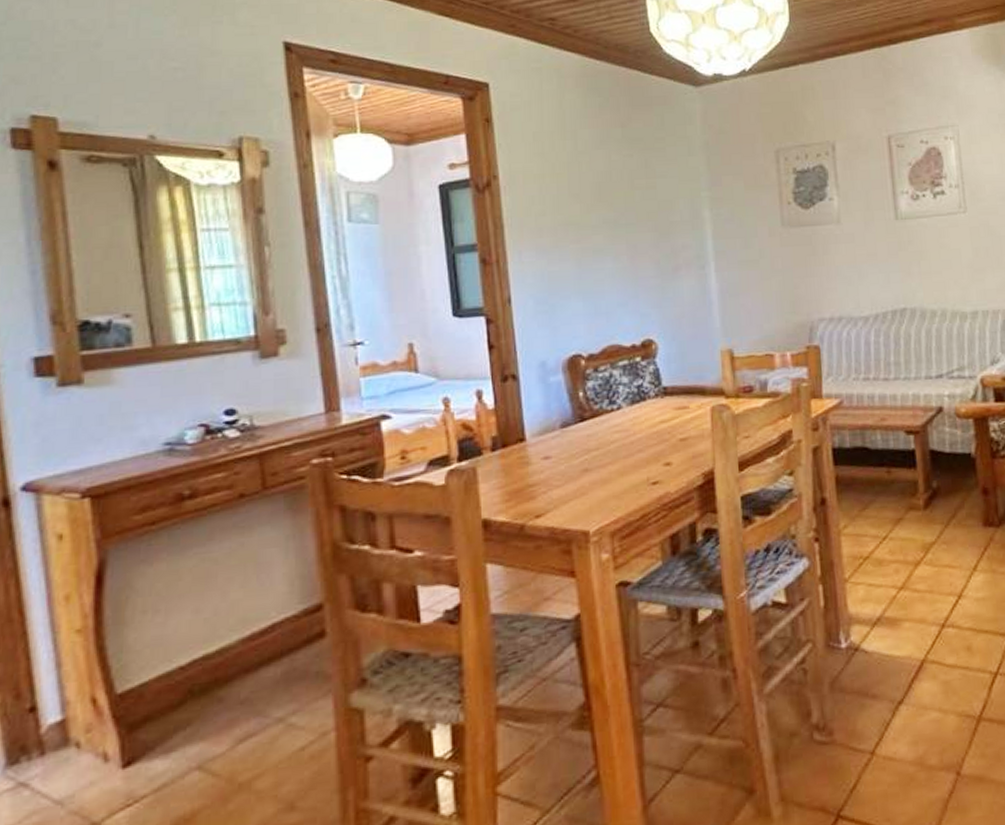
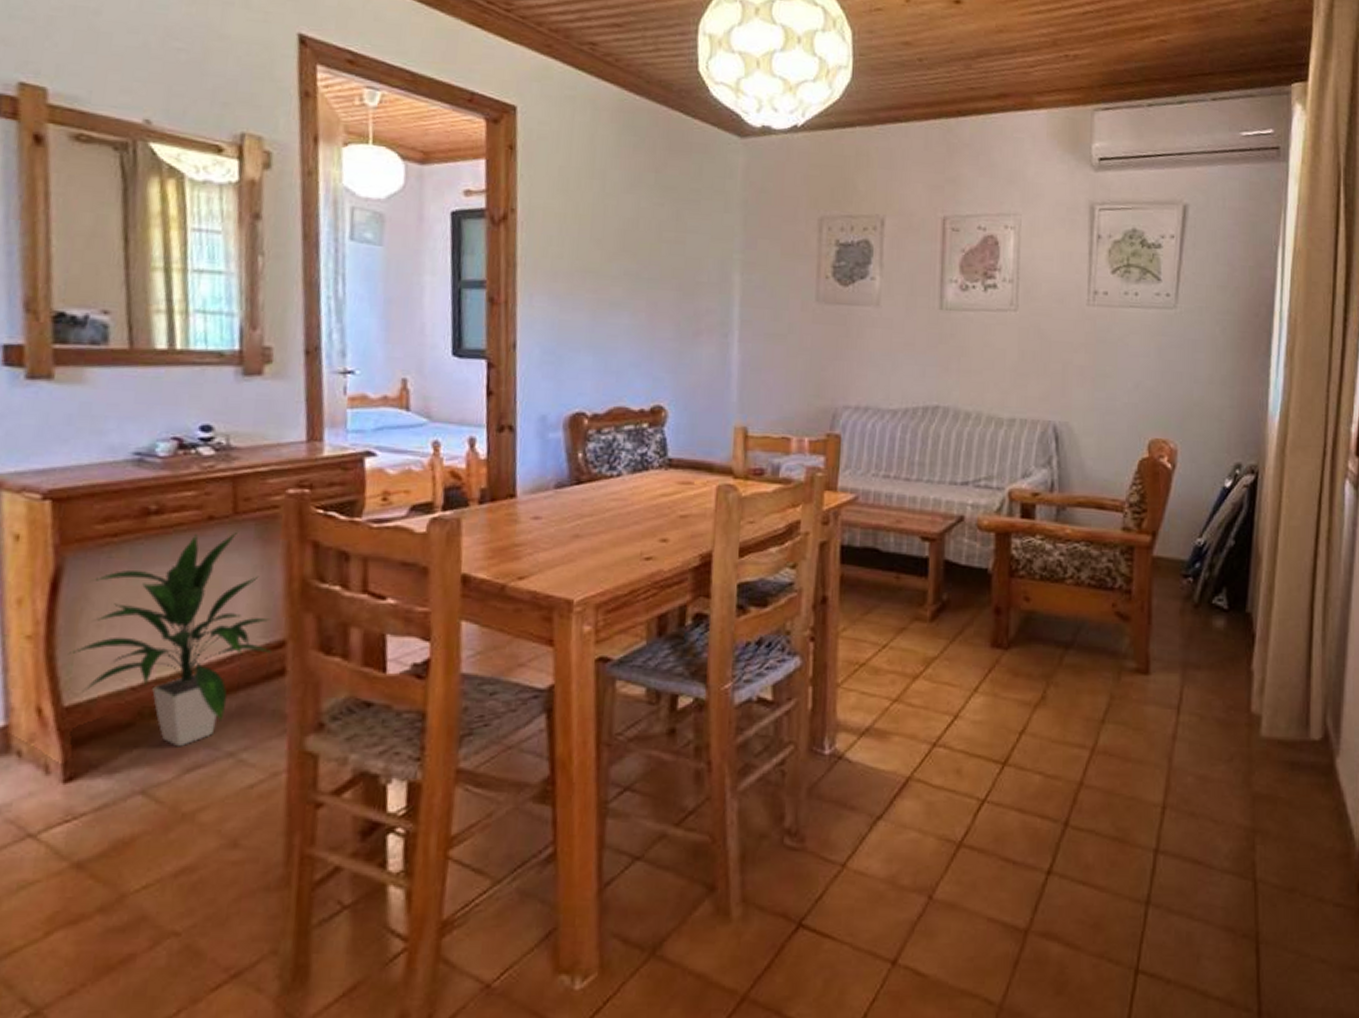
indoor plant: none [117,504,310,720] -> present [67,530,272,747]

